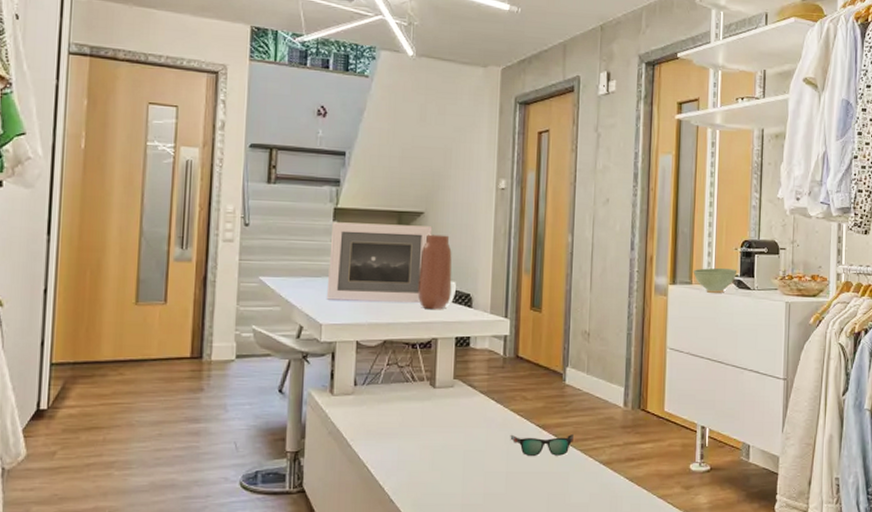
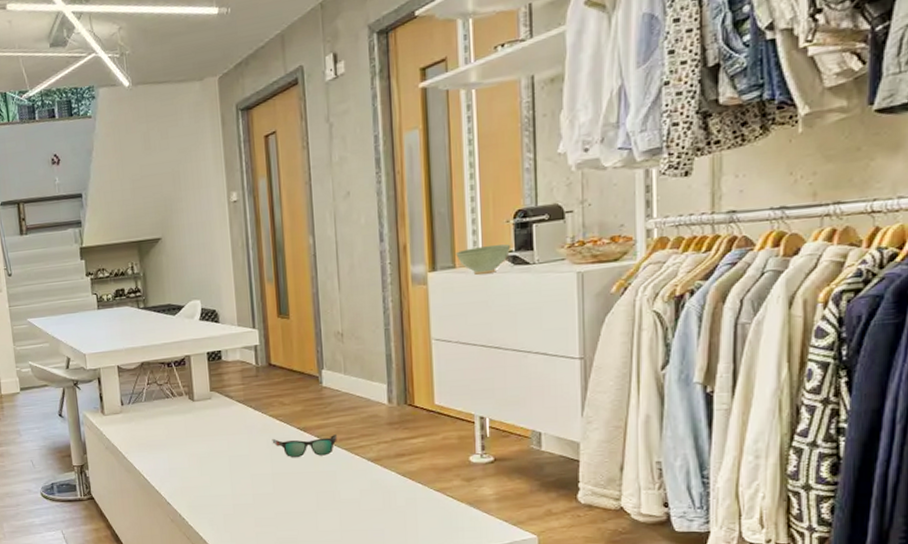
picture frame: present [326,222,433,303] -> none [80,250,172,332]
vase: present [417,234,452,310] -> none [163,256,198,329]

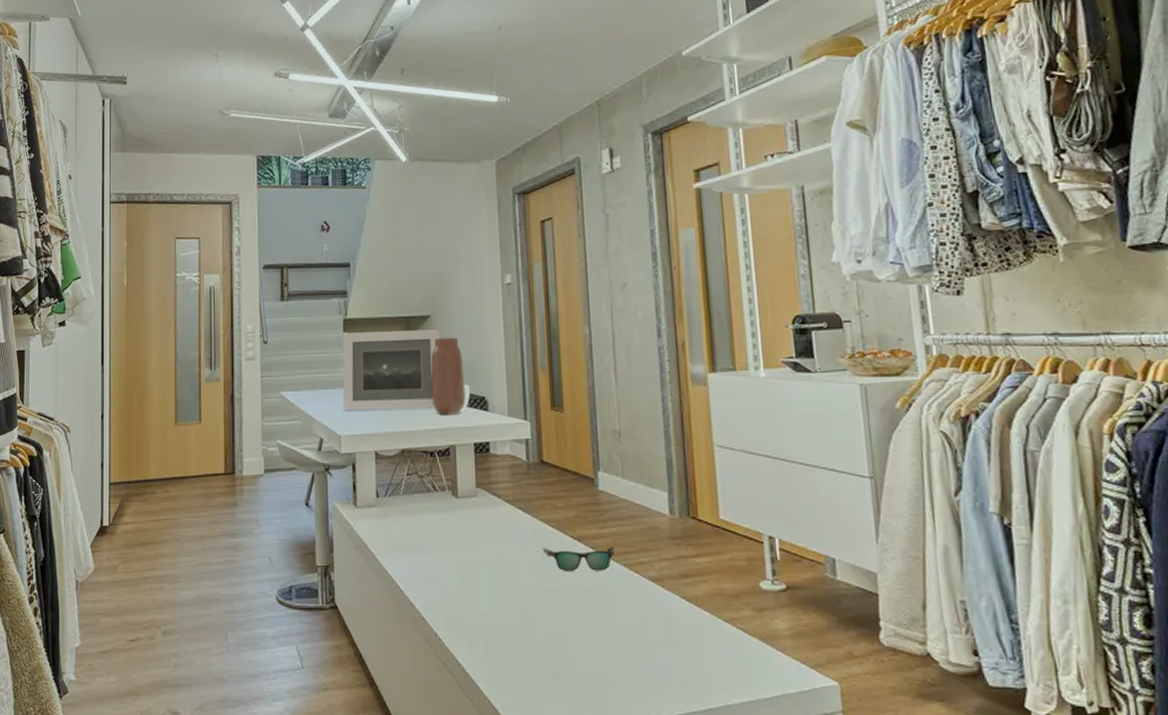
picture frame: none [80,250,172,332] -> present [342,329,441,411]
vase: none [163,256,198,329] -> present [430,337,466,416]
bowl: present [455,243,511,275] -> none [735,348,792,379]

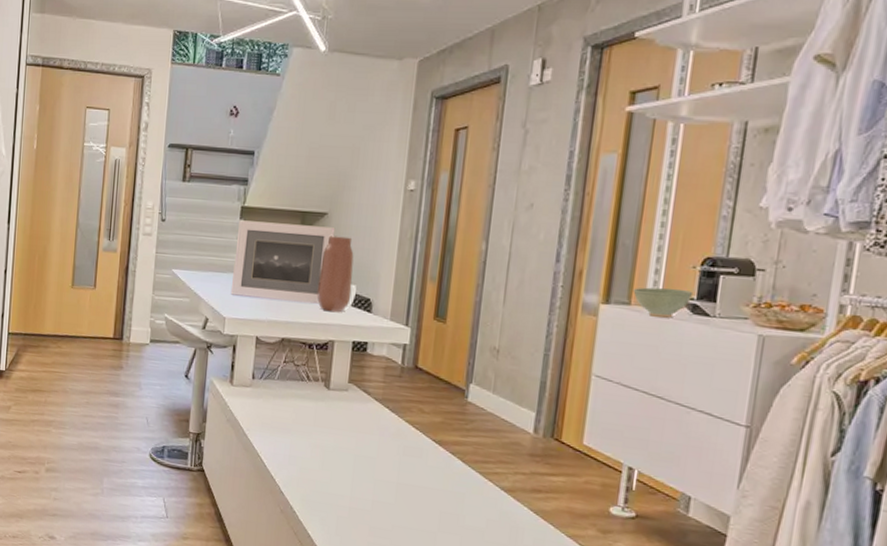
sunglasses: present [542,547,615,572] -> none [403,445,473,475]
bowl: none [735,348,792,379] -> present [633,287,694,318]

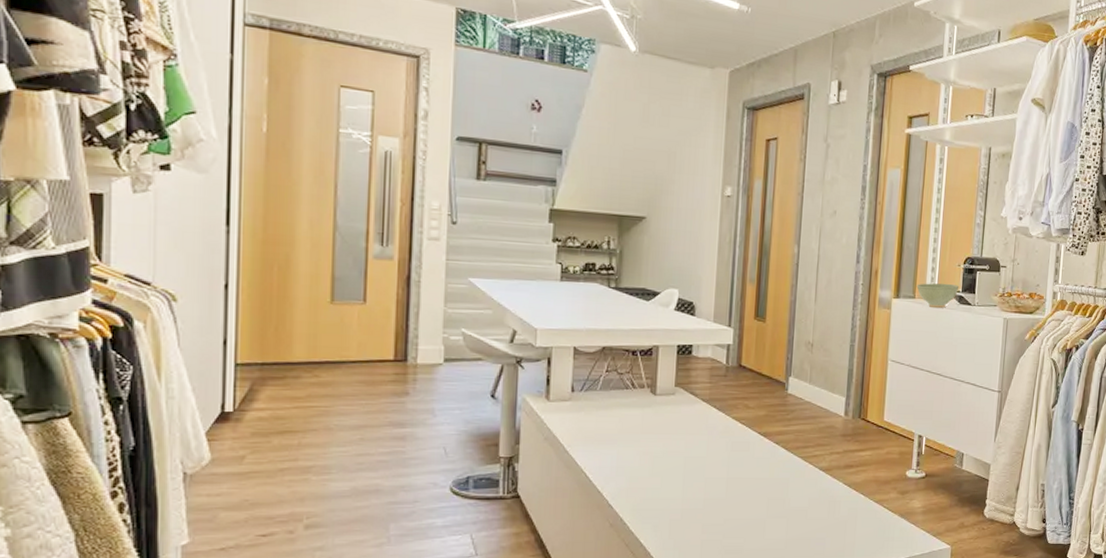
picture frame: present [230,220,336,304] -> none [541,223,655,310]
vase: present [316,235,354,312] -> none [638,240,675,317]

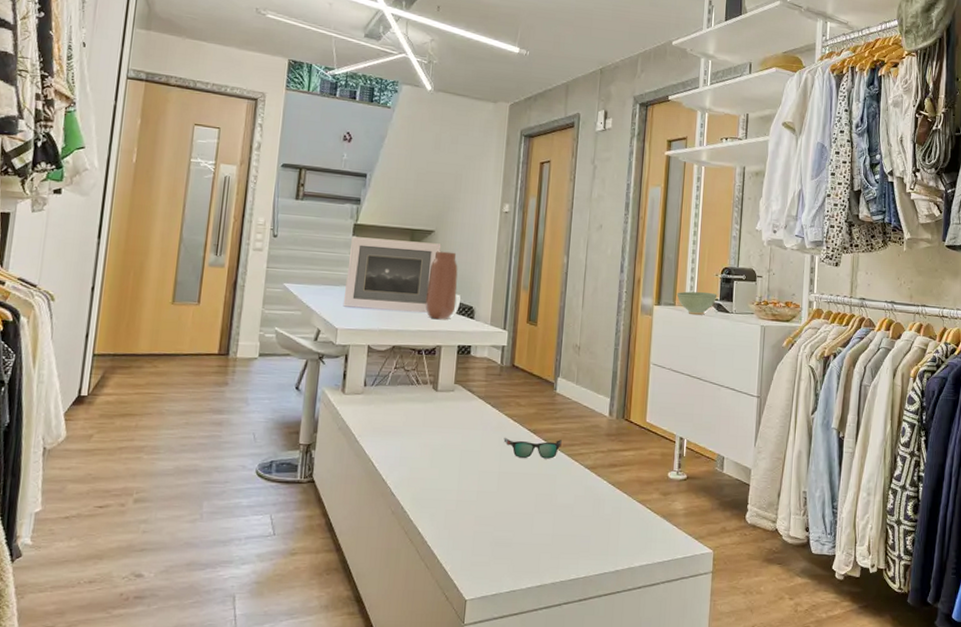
picture frame: none [541,223,655,310] -> present [342,236,442,313]
vase: none [638,240,675,317] -> present [425,251,458,320]
sunglasses: none [731,441,795,463] -> present [503,437,562,459]

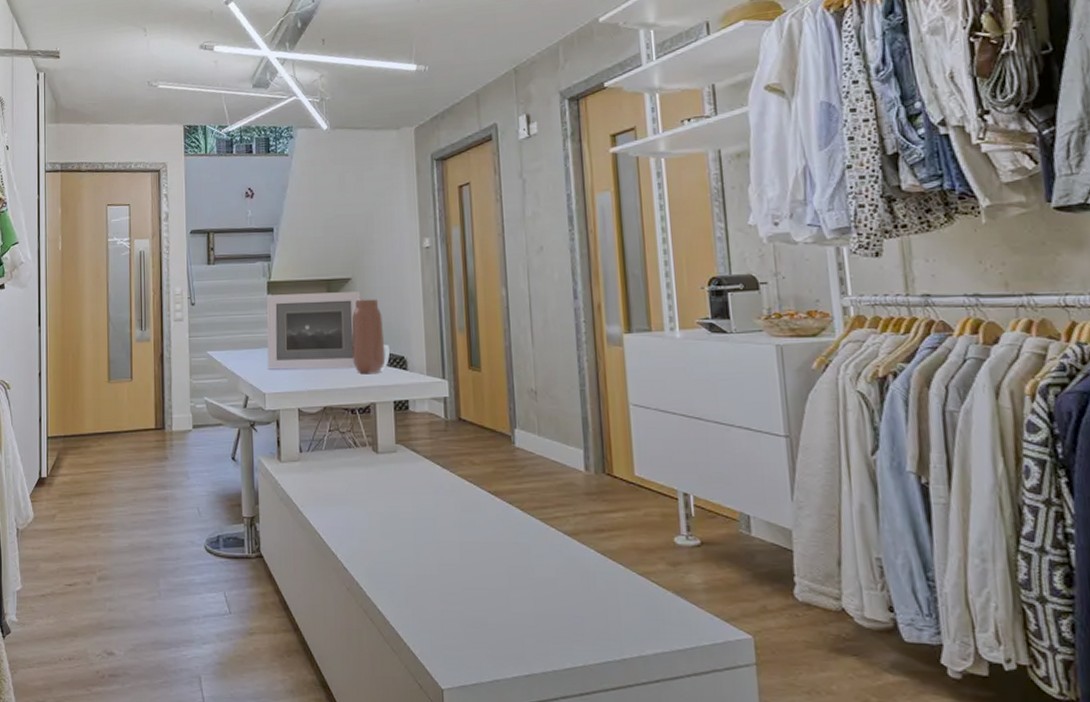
sunglasses: present [503,437,562,459] -> none [460,501,531,526]
bowl: present [676,291,718,315] -> none [651,310,708,340]

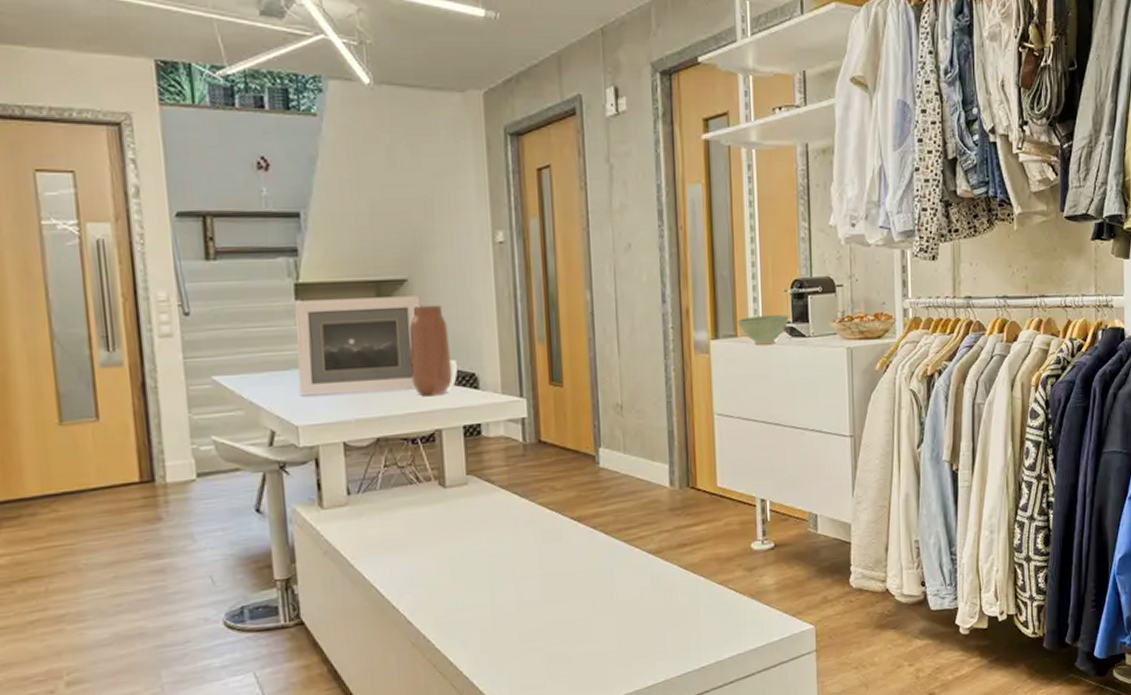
bowl: none [651,310,708,340] -> present [737,313,789,345]

